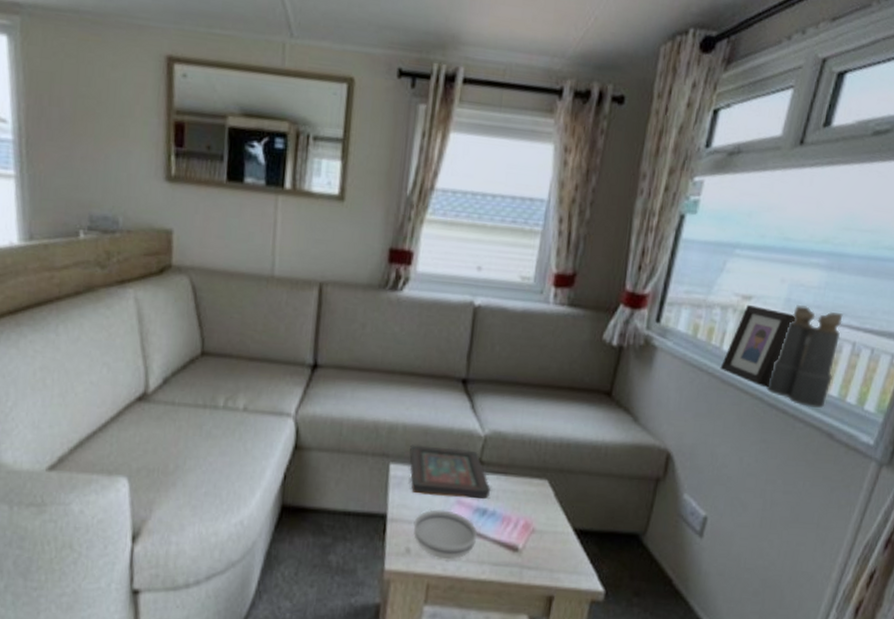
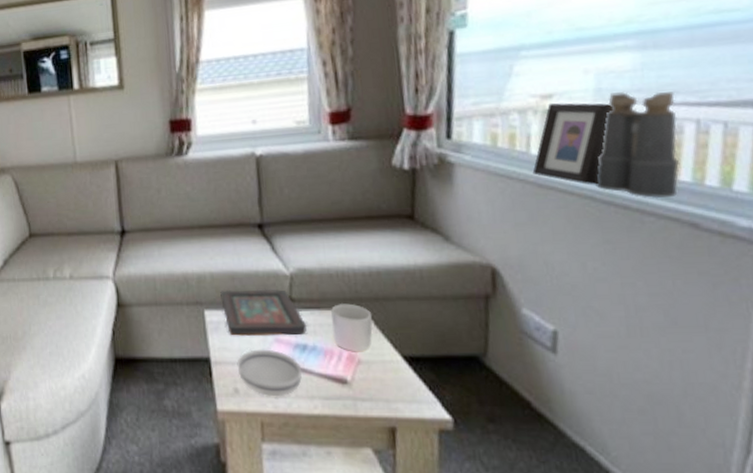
mug: none [513,471,555,522] -> present [331,303,373,352]

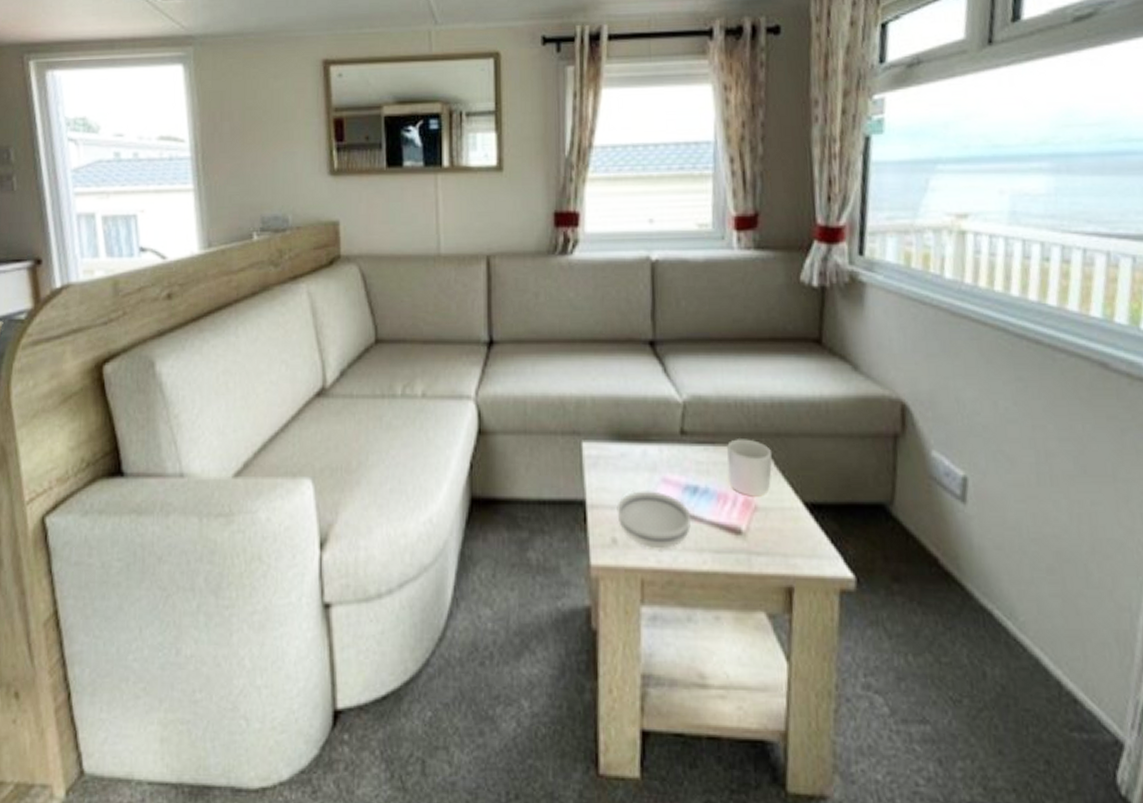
religious icon: present [220,289,307,336] -> none [602,418,700,474]
picture frame: present [532,103,614,185] -> none [946,223,1028,316]
binoculars: present [595,92,681,199] -> none [1008,217,1091,335]

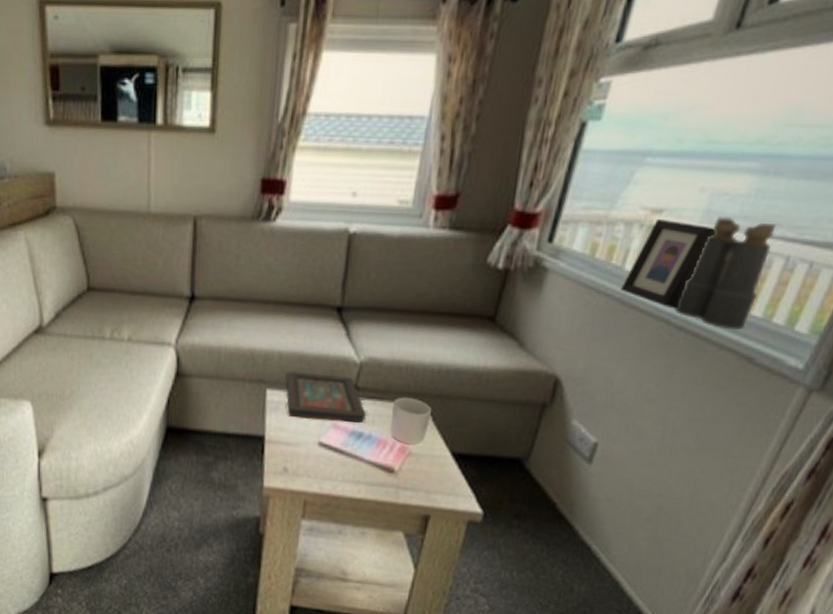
religious icon: none [602,418,700,474] -> present [285,371,367,423]
bowl: present [616,491,692,549] -> none [290,432,354,479]
picture frame: none [946,223,1028,316] -> present [620,218,716,309]
binoculars: none [1008,217,1091,335] -> present [674,217,777,330]

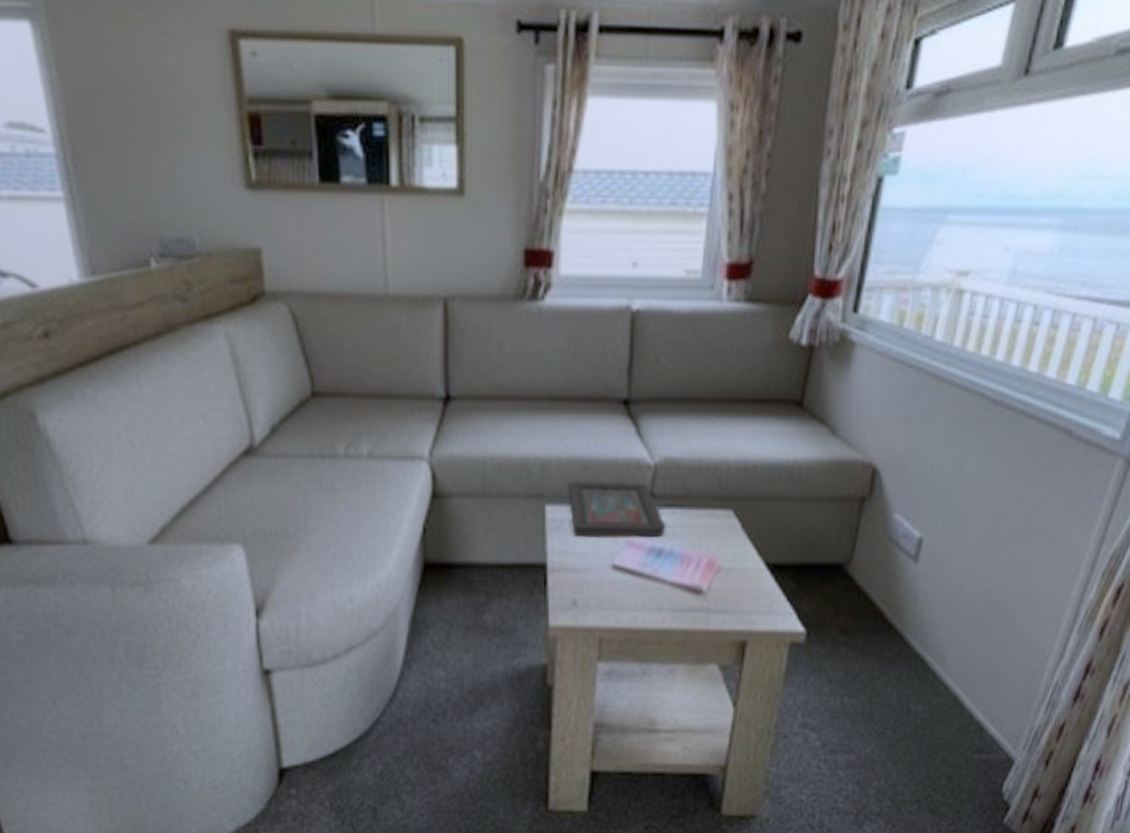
mug: present [389,397,432,445] -> none [693,502,741,559]
picture frame: present [620,218,716,309] -> none [932,281,1024,381]
binoculars: present [674,217,777,330] -> none [989,278,1082,401]

